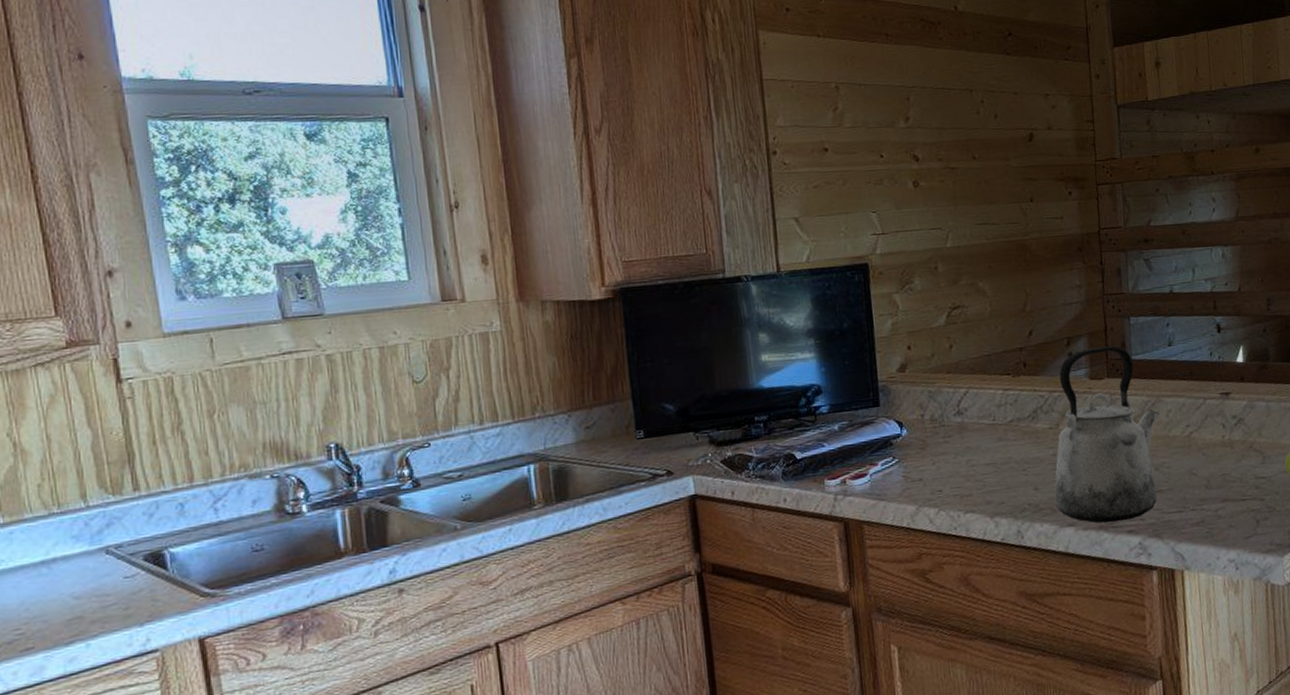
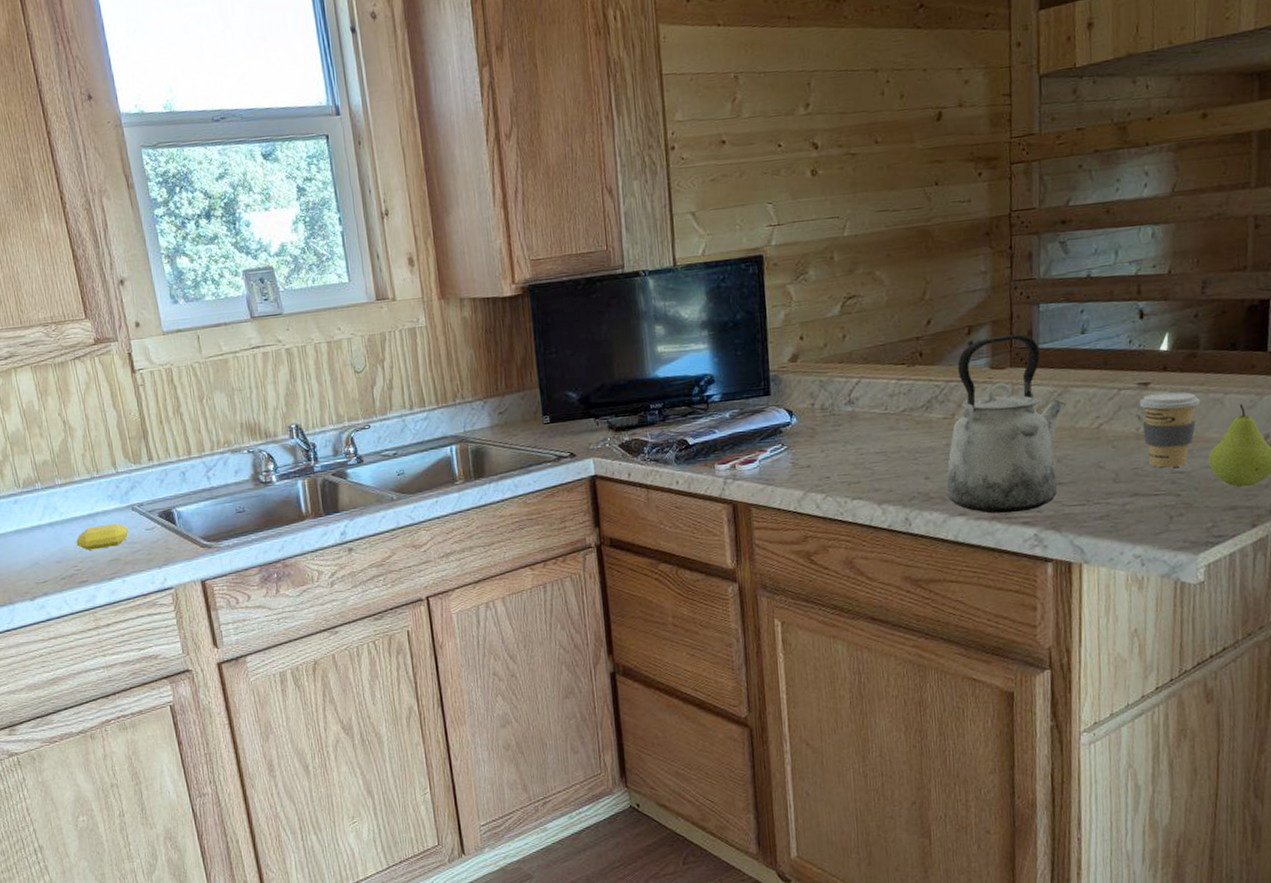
soap bar: none [20,570,100,608] -> present [76,523,129,550]
coffee cup: none [1222,401,1274,474] -> present [1139,392,1201,468]

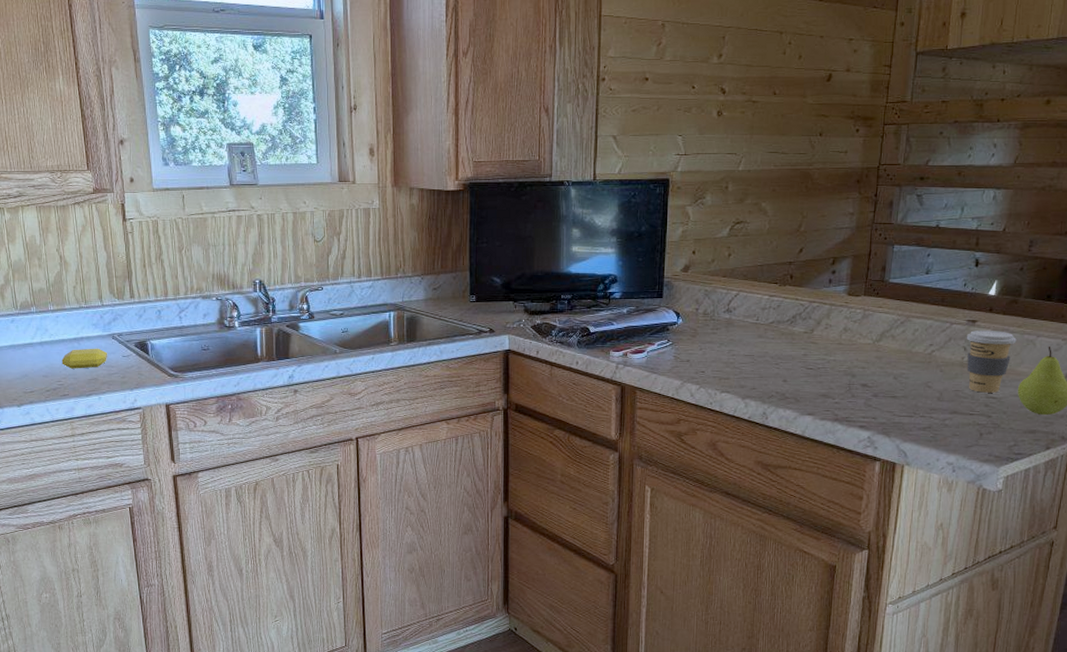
kettle: present [946,334,1066,514] -> none [800,268,906,417]

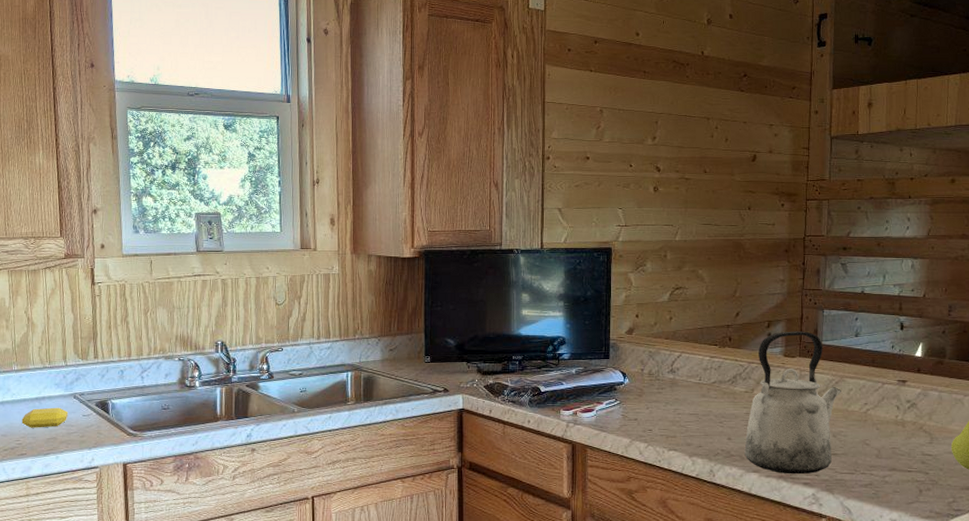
kettle: none [800,268,906,417] -> present [744,331,841,475]
coffee cup: present [966,330,1017,393] -> none [898,390,946,450]

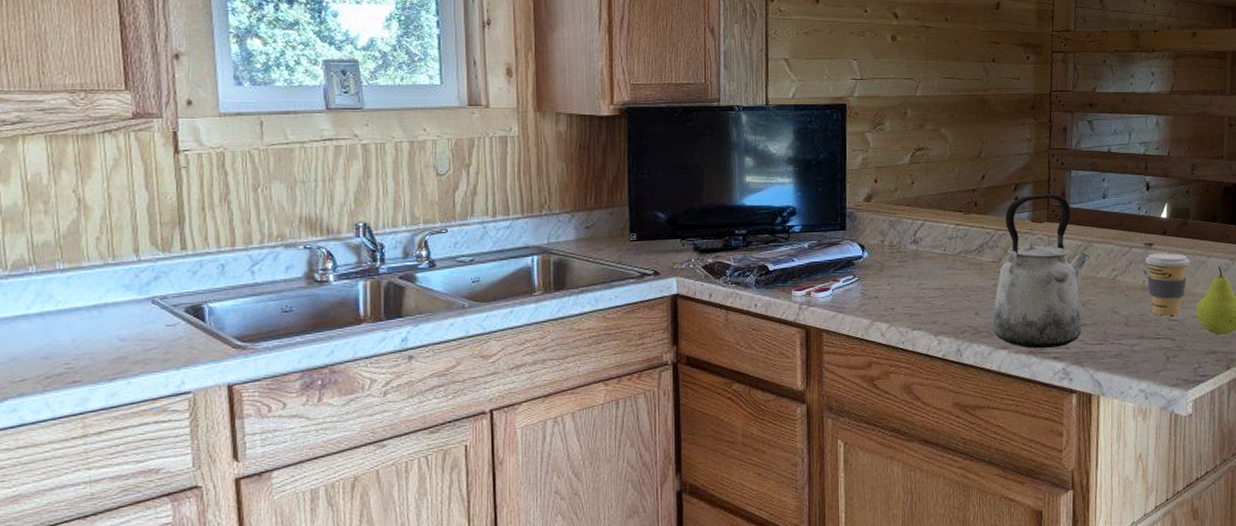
soap bar: present [21,407,69,428] -> none [72,316,144,346]
coffee cup: none [898,390,946,450] -> present [1145,253,1190,316]

